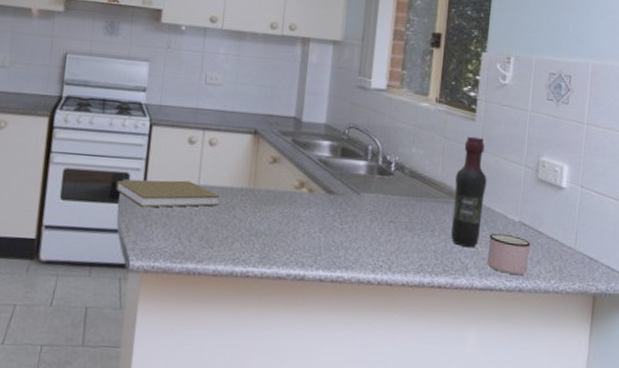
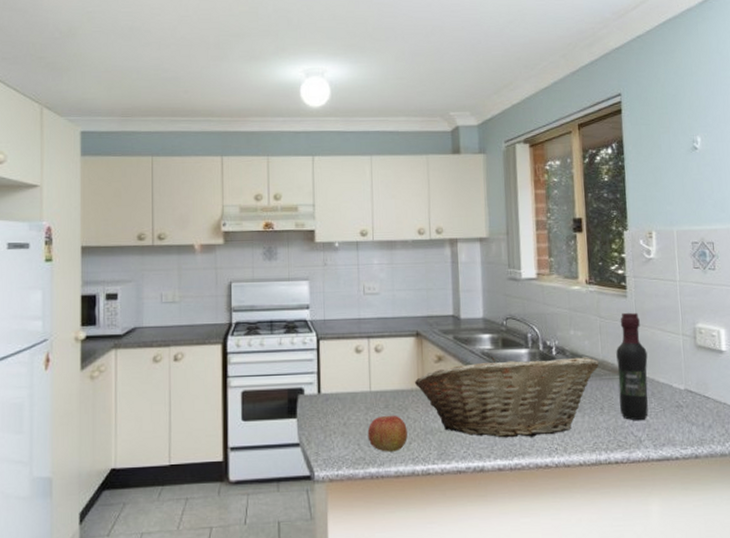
book: present [115,180,220,208] -> none [292,388,392,419]
apple: none [189,211,232,250] -> present [367,415,408,452]
fruit basket: none [245,164,437,252] -> present [414,356,600,438]
mug: present [487,233,530,276] -> none [658,403,701,443]

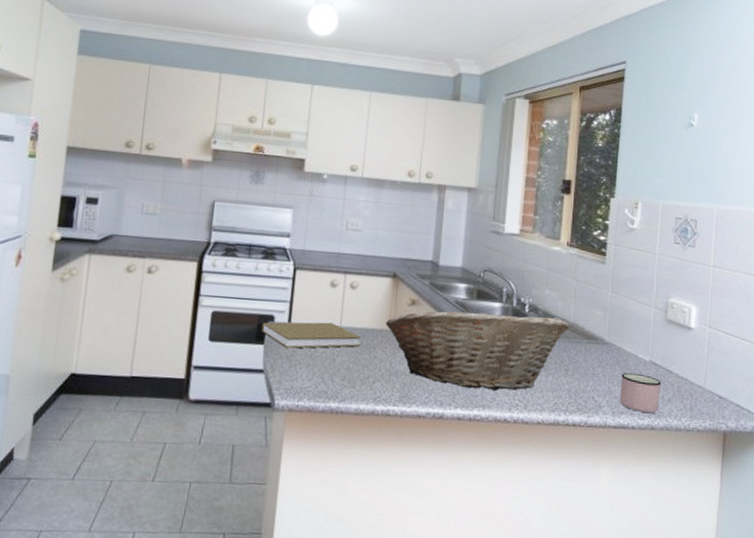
book: none [292,388,392,419] -> present [261,322,361,349]
apple: present [367,415,408,452] -> none [332,352,373,389]
wine bottle: present [616,312,648,421] -> none [584,278,618,387]
mug: none [658,403,701,443] -> present [620,372,661,414]

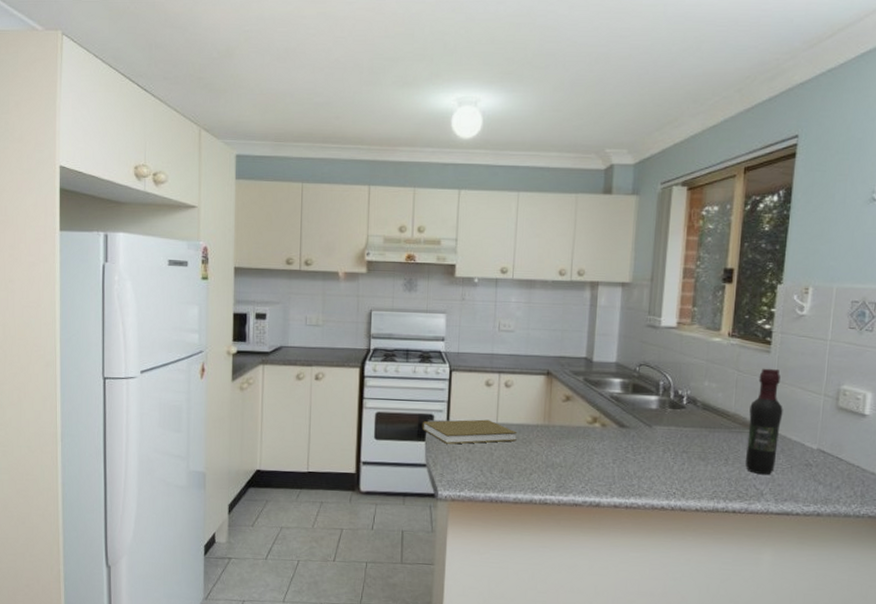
fruit basket: present [385,306,570,391] -> none [540,400,731,480]
wine bottle: none [584,278,618,387] -> present [745,368,783,475]
mug: present [620,372,661,414] -> none [784,460,830,501]

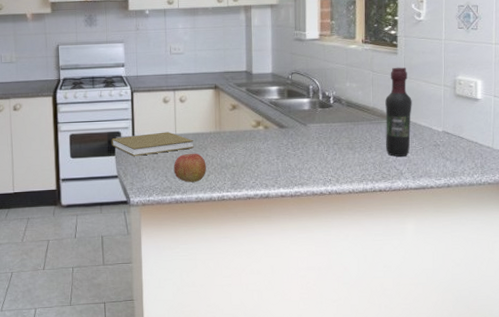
apple: none [490,446,529,480] -> present [173,153,206,183]

